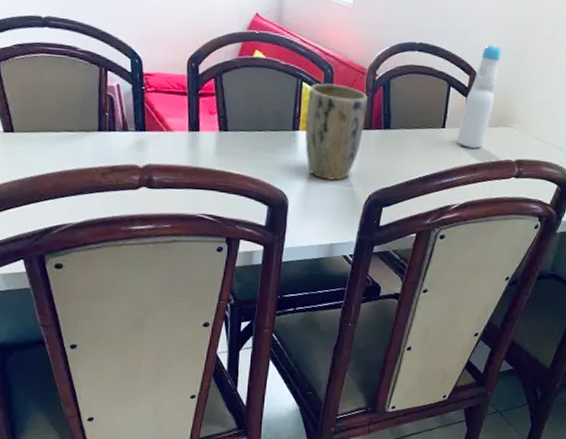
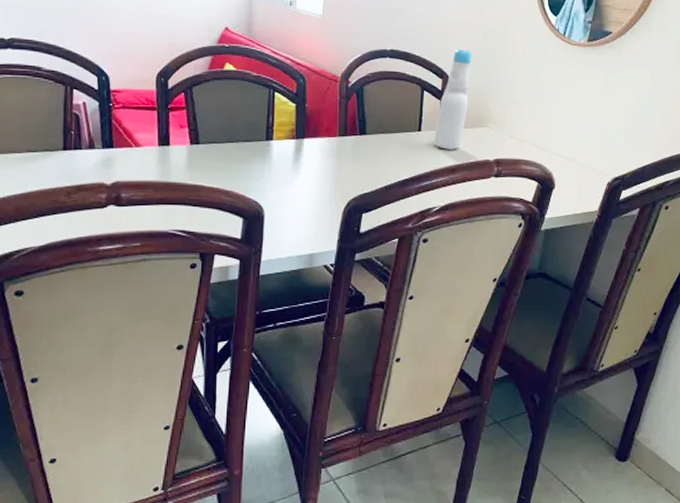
plant pot: present [304,83,368,181] -> none [279,92,341,189]

